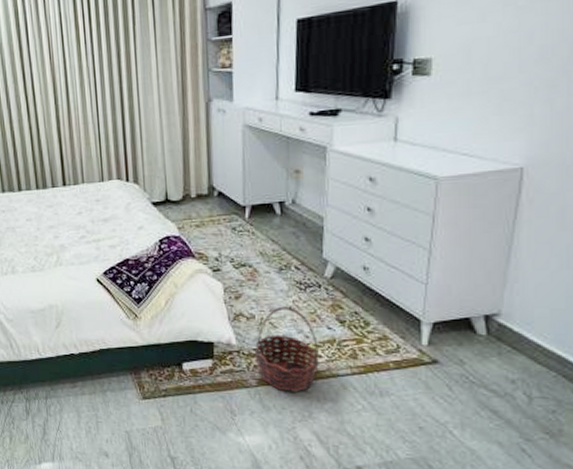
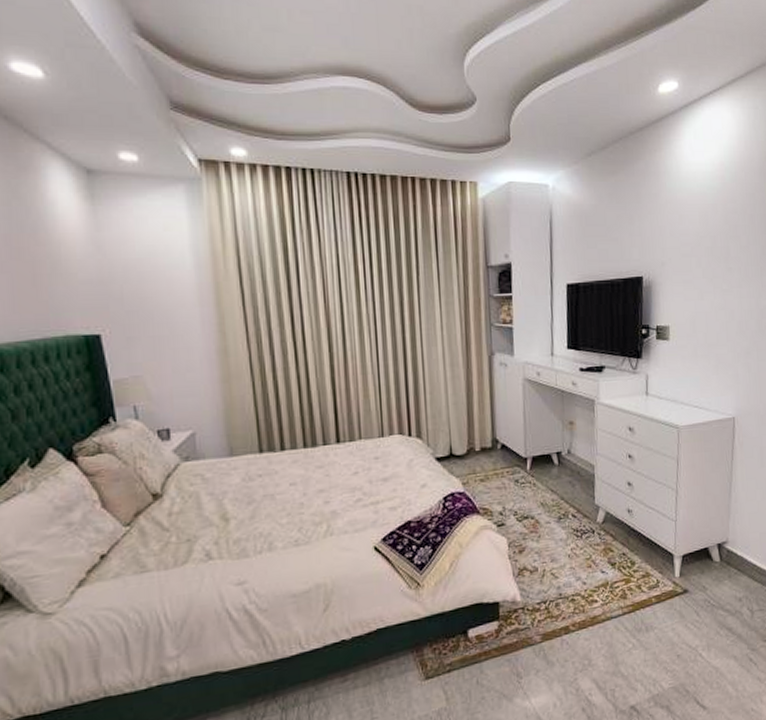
basket: present [254,306,319,392] -> none [538,555,596,643]

